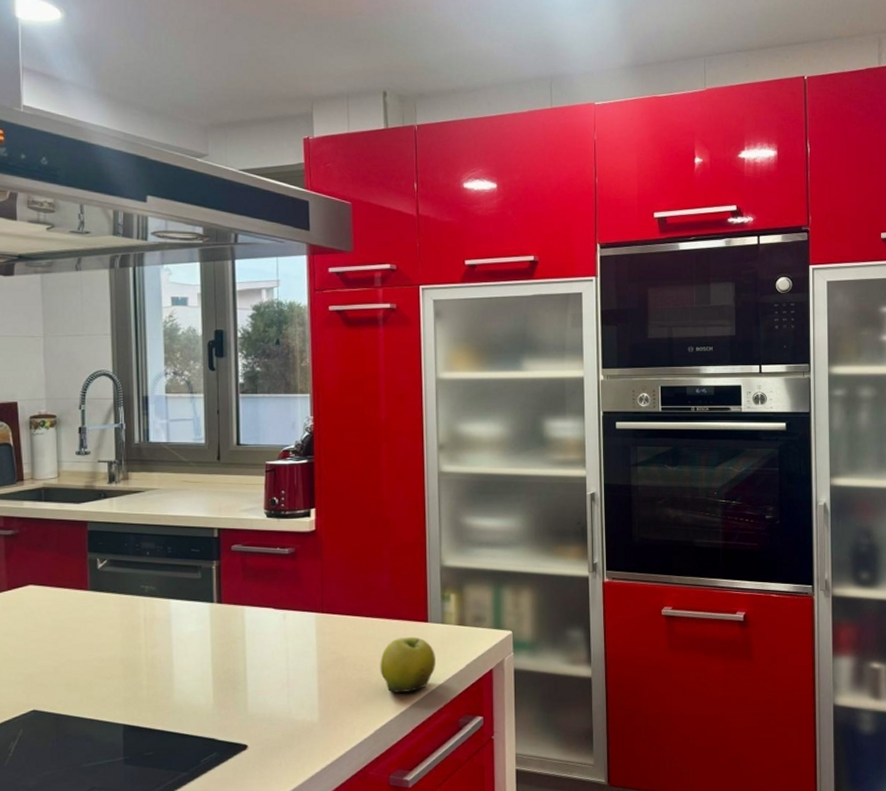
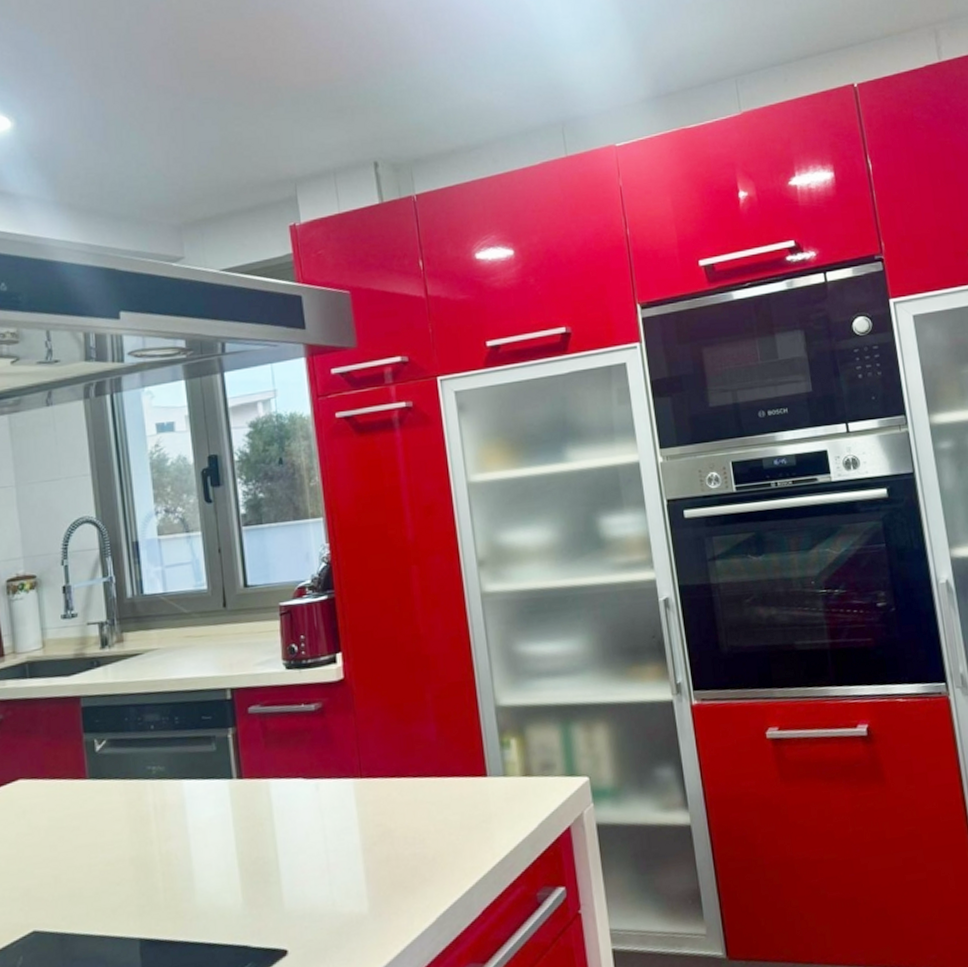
fruit: present [380,636,435,693] -> none [435,795,502,868]

